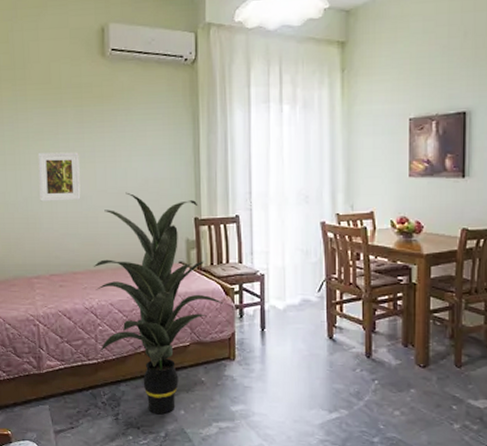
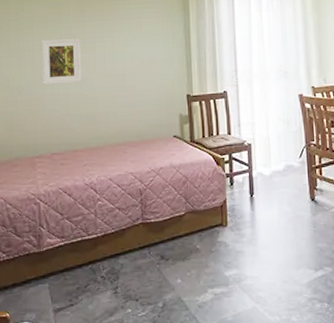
indoor plant: present [93,192,225,415] -> none [93,73,217,285]

